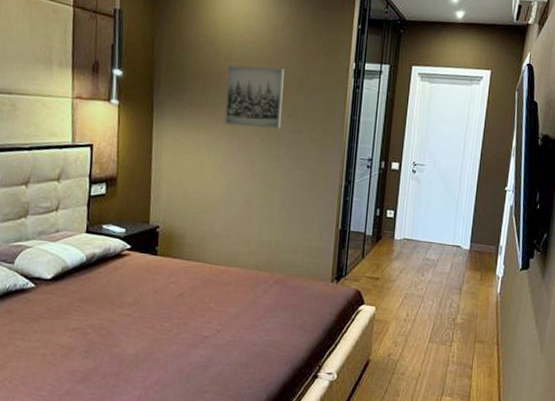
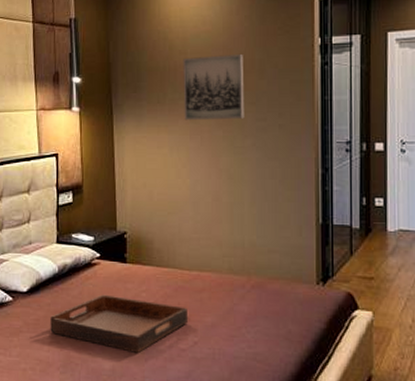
serving tray: none [74,284,213,339] -> present [50,294,188,353]

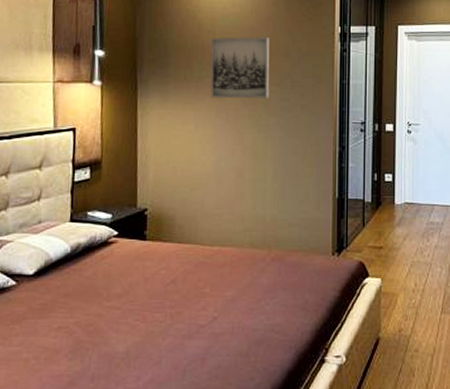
serving tray: present [50,294,188,353] -> none [58,273,208,332]

